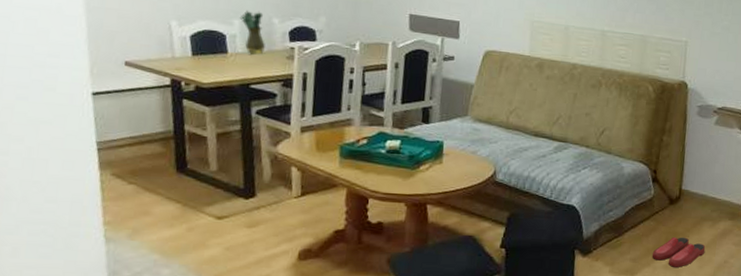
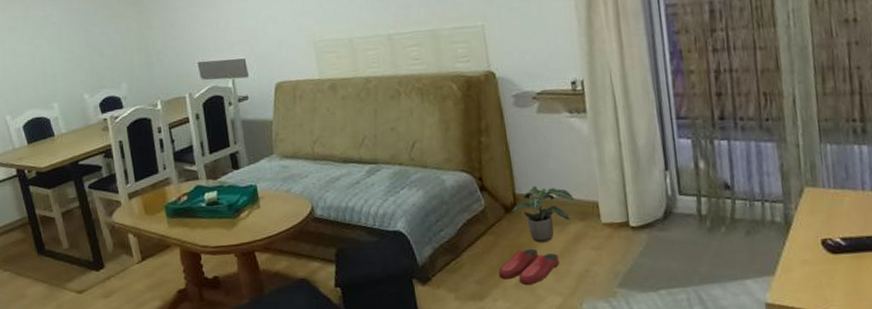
vase: present [239,10,265,55] -> none [57,90,83,133]
potted plant: none [675,185,729,234] -> present [511,185,575,243]

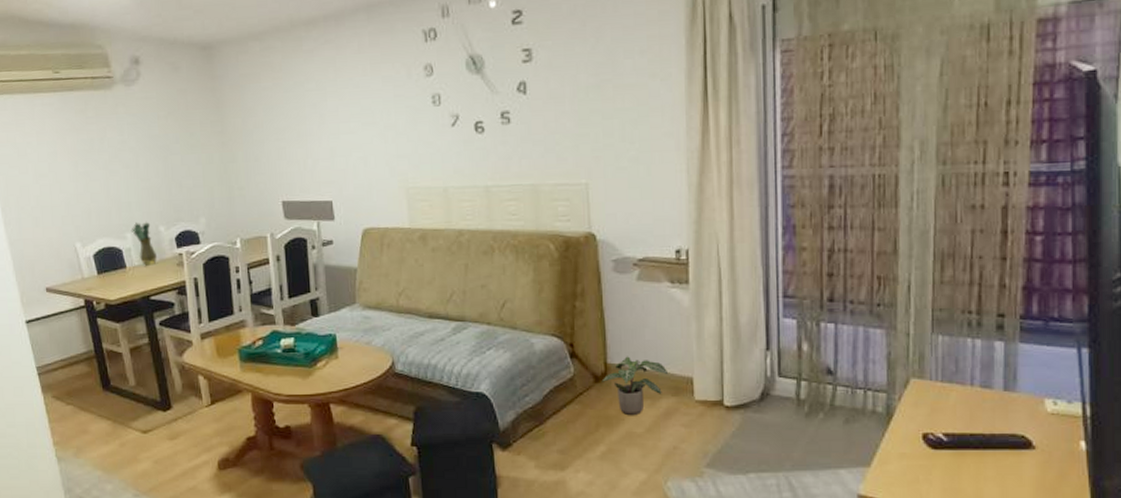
vase: none [57,90,83,133] -> present [131,221,157,266]
slippers: present [498,248,560,285] -> none [582,420,648,458]

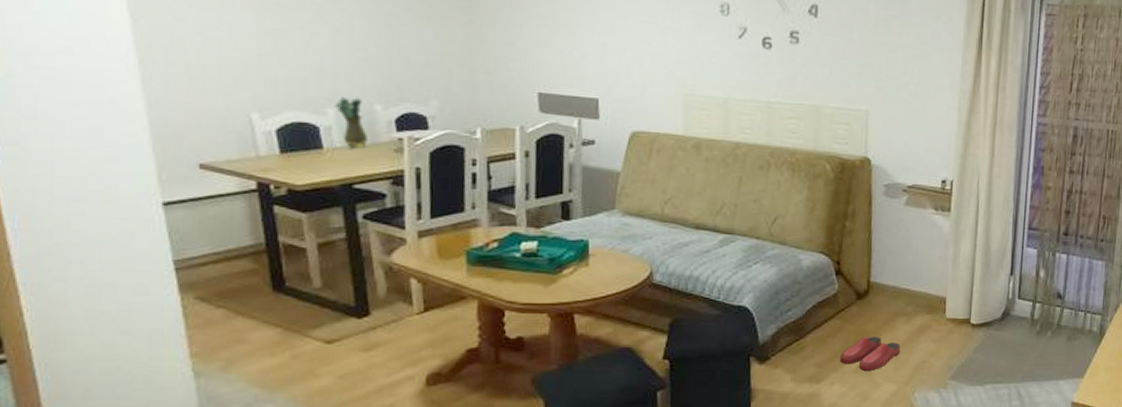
slippers: none [582,420,648,458] -> present [839,336,901,371]
potted plant: present [601,356,669,416] -> none [863,275,925,332]

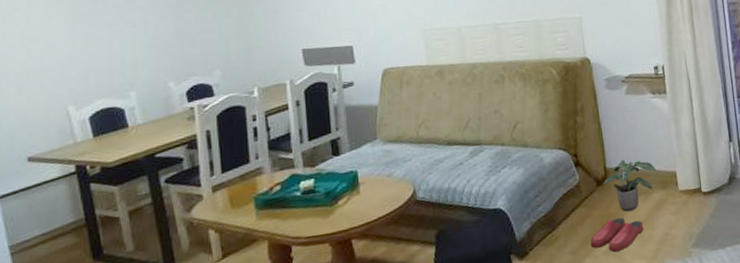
vase: present [334,96,367,149] -> none [135,78,164,123]
potted plant: none [863,275,925,332] -> present [603,159,657,212]

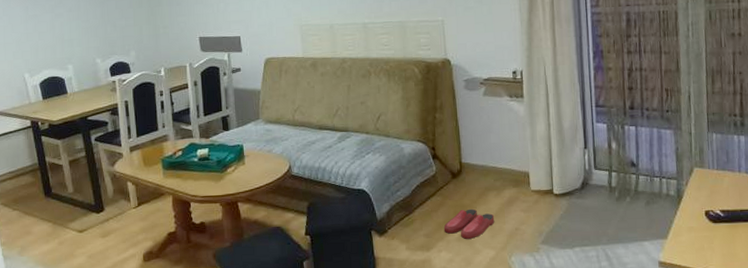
potted plant: present [603,159,657,212] -> none [458,156,510,205]

